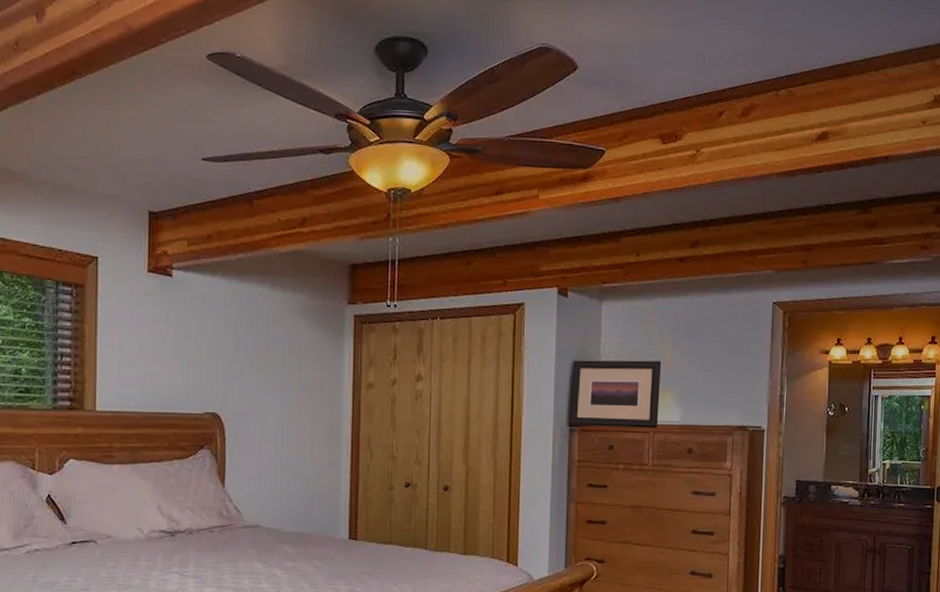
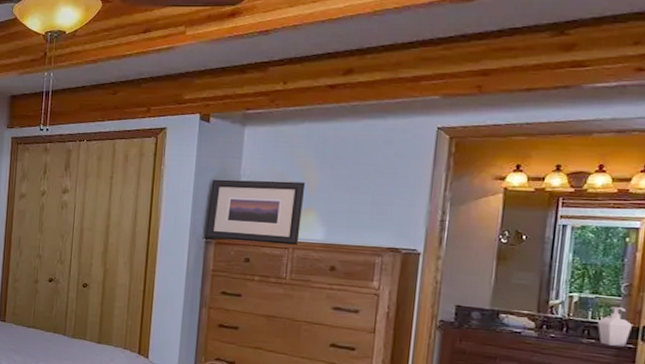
soap bottle: none [905,471,929,508] -> present [597,307,632,347]

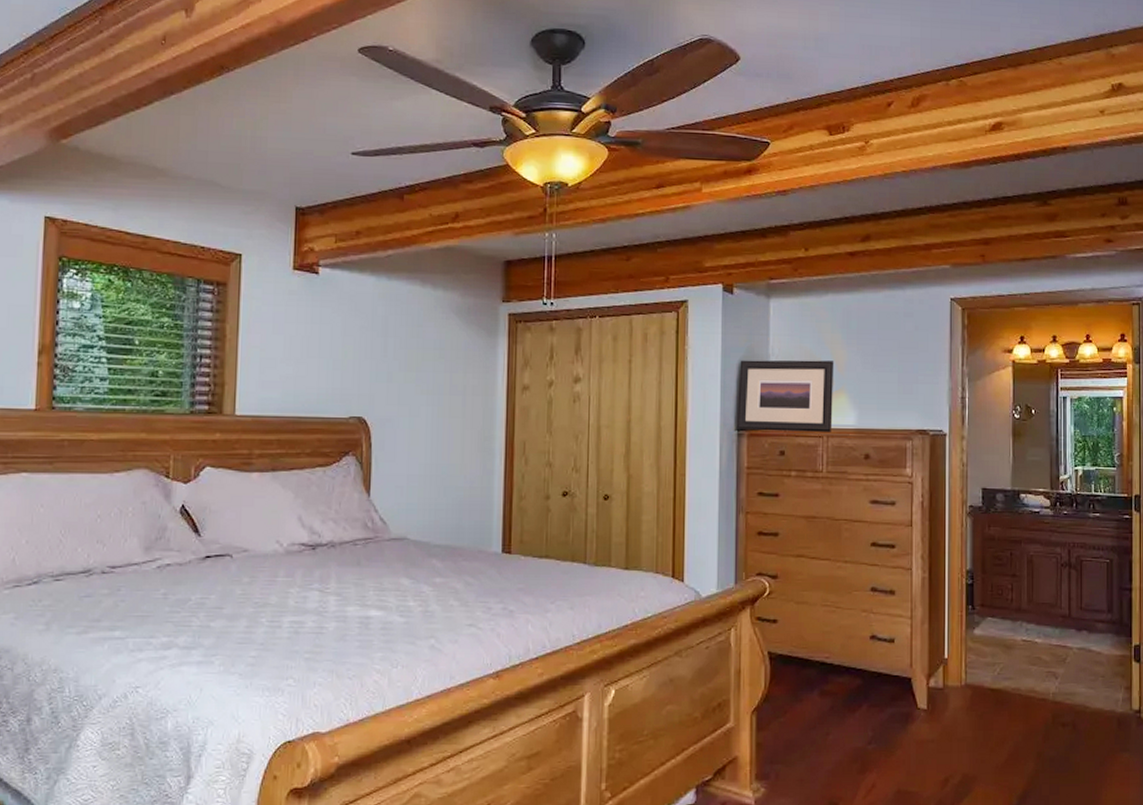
soap bottle: present [597,307,632,347] -> none [1100,478,1126,518]

